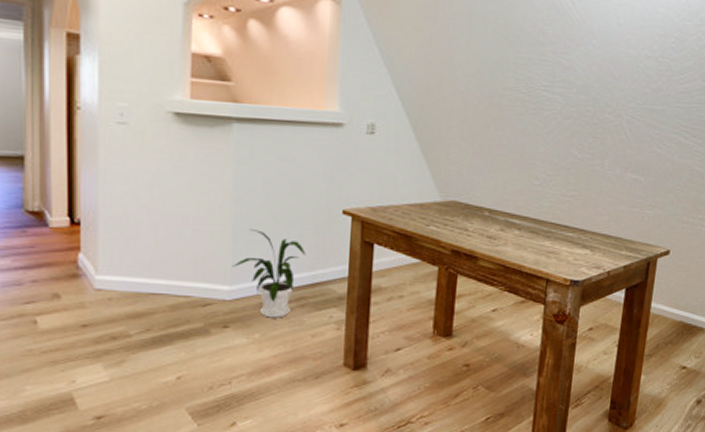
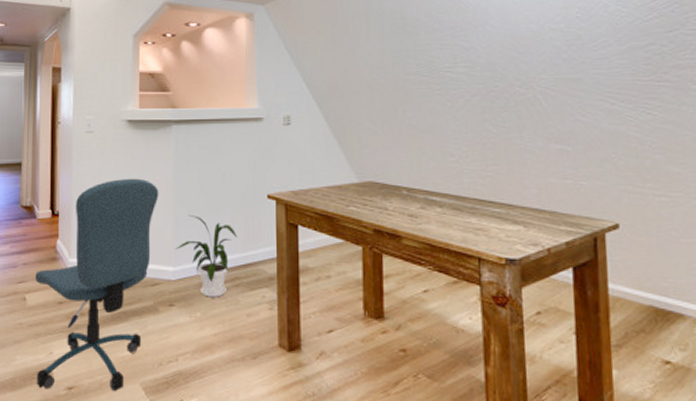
office chair: none [49,183,214,421] -> present [35,178,159,391]

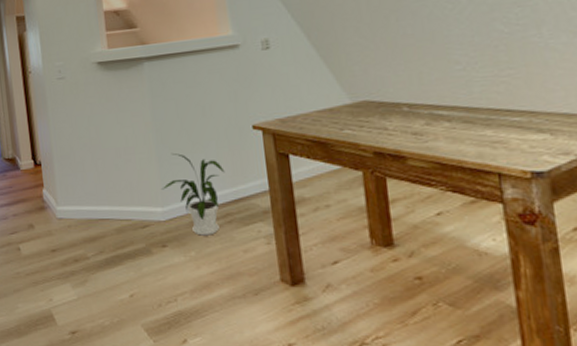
office chair: present [35,178,159,391] -> none [26,120,139,335]

